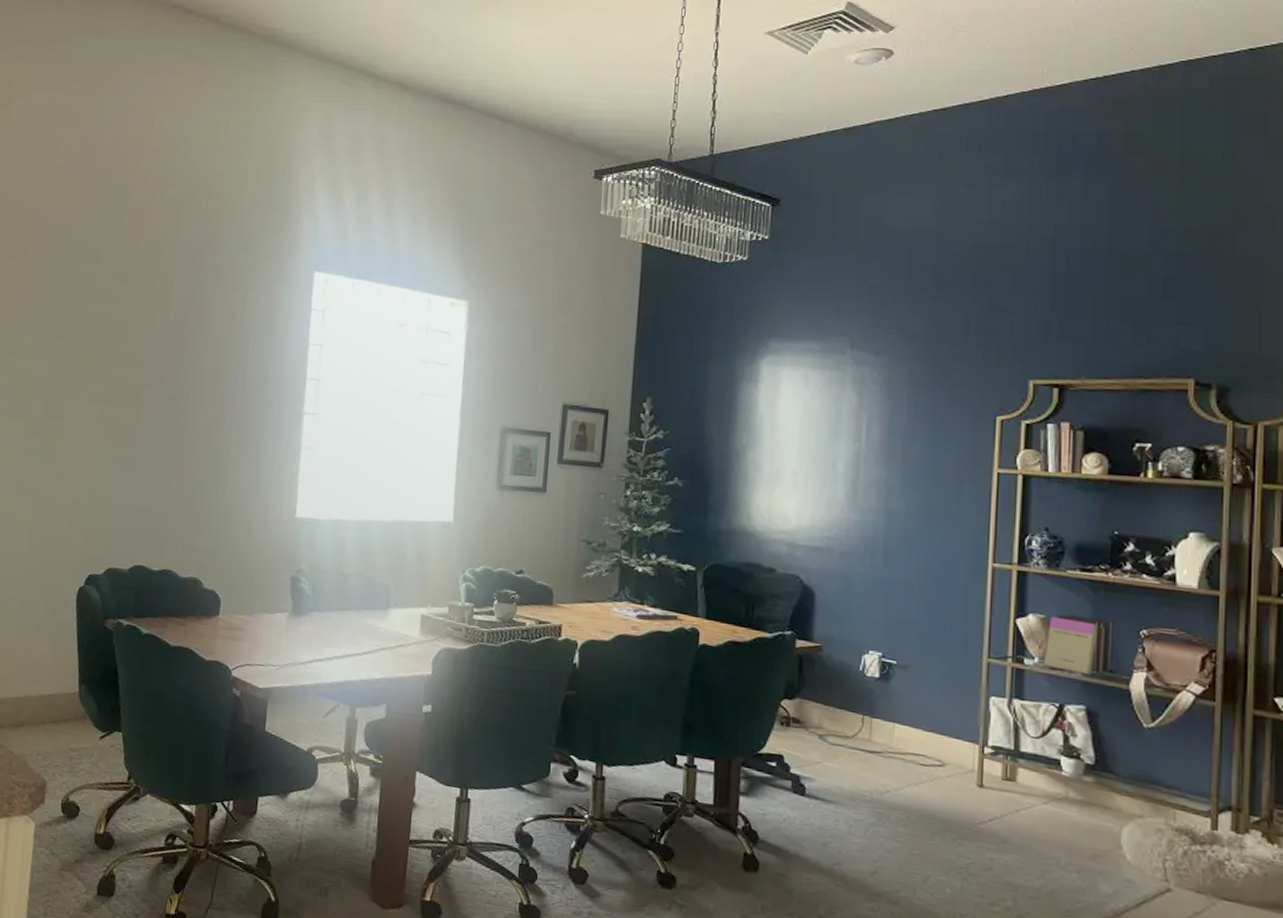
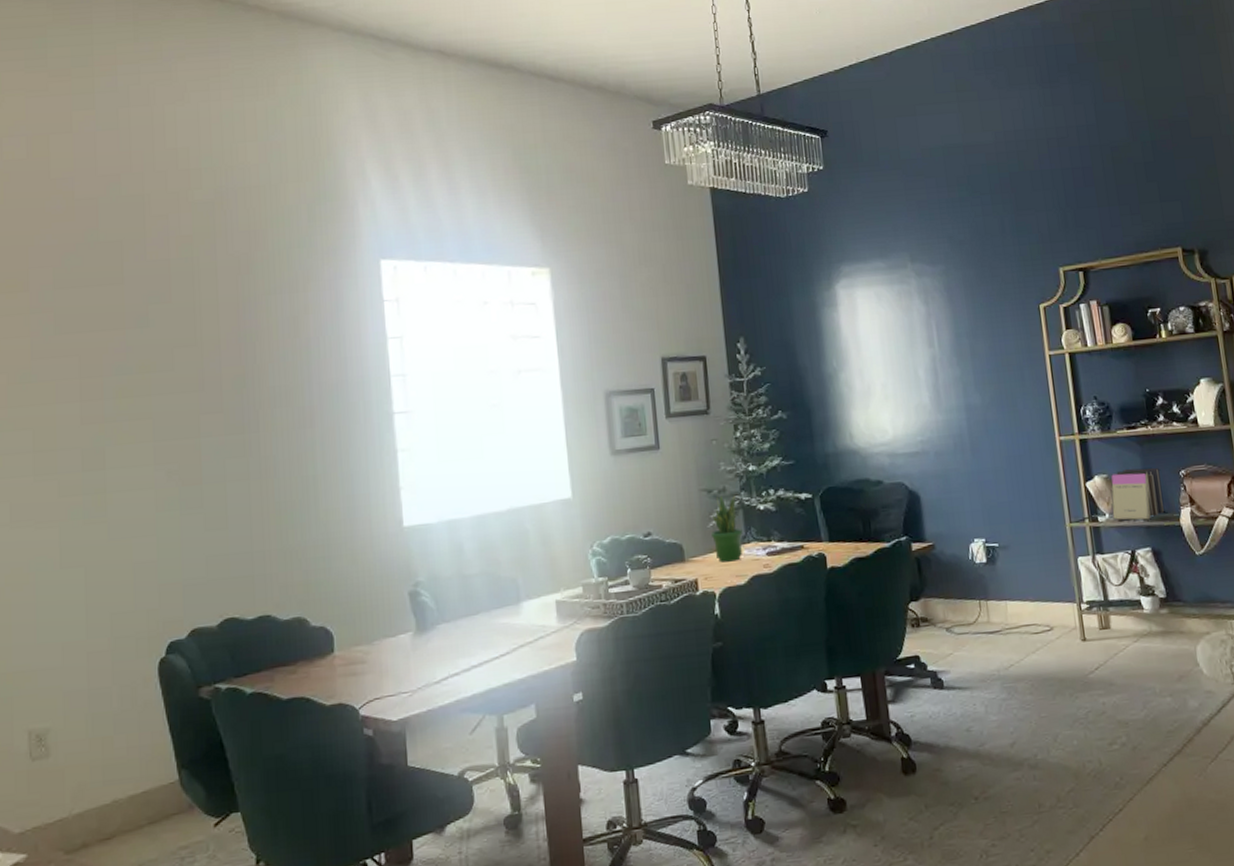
planter: none [583,550,616,616] -> present [711,496,743,562]

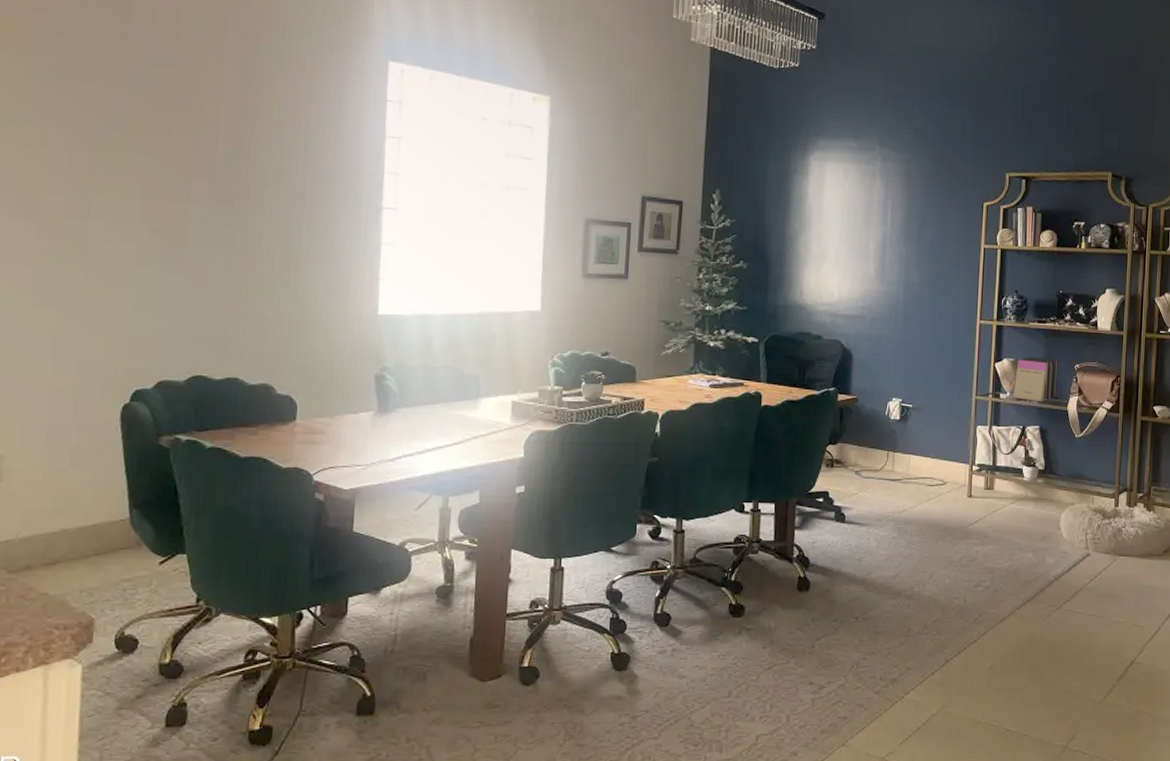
planter: present [711,496,743,562] -> none [663,329,692,388]

